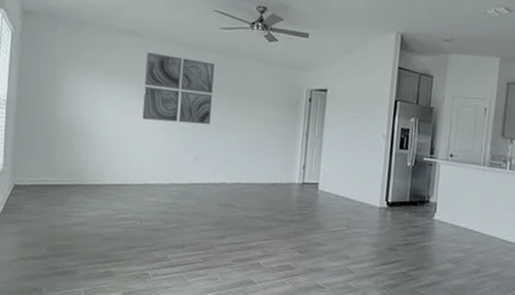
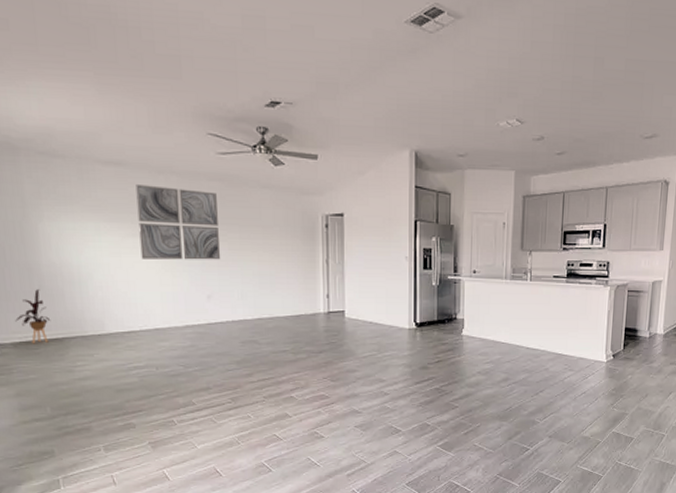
house plant: none [31,139,59,188] -> present [15,289,51,344]

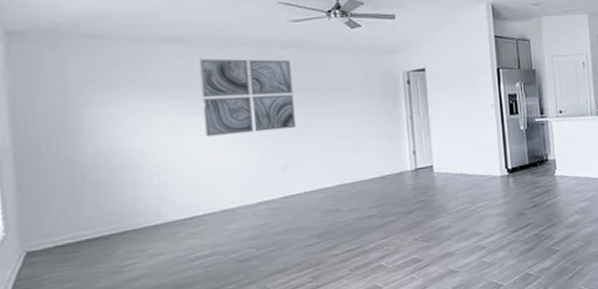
house plant: present [15,289,51,344] -> none [49,183,95,247]

